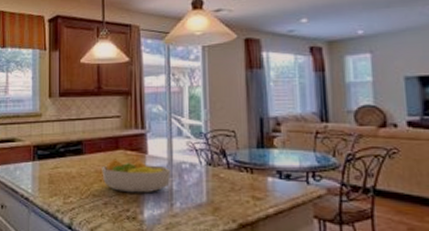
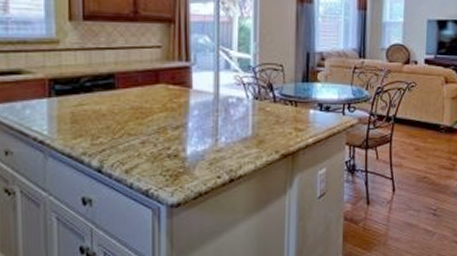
fruit bowl: present [102,158,171,193] -> none [139,93,217,130]

